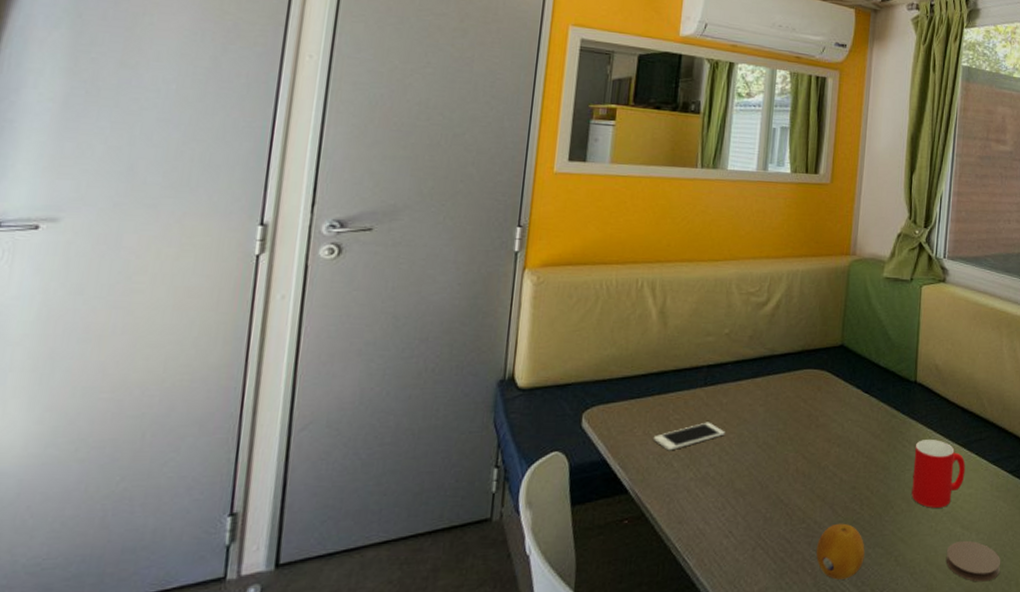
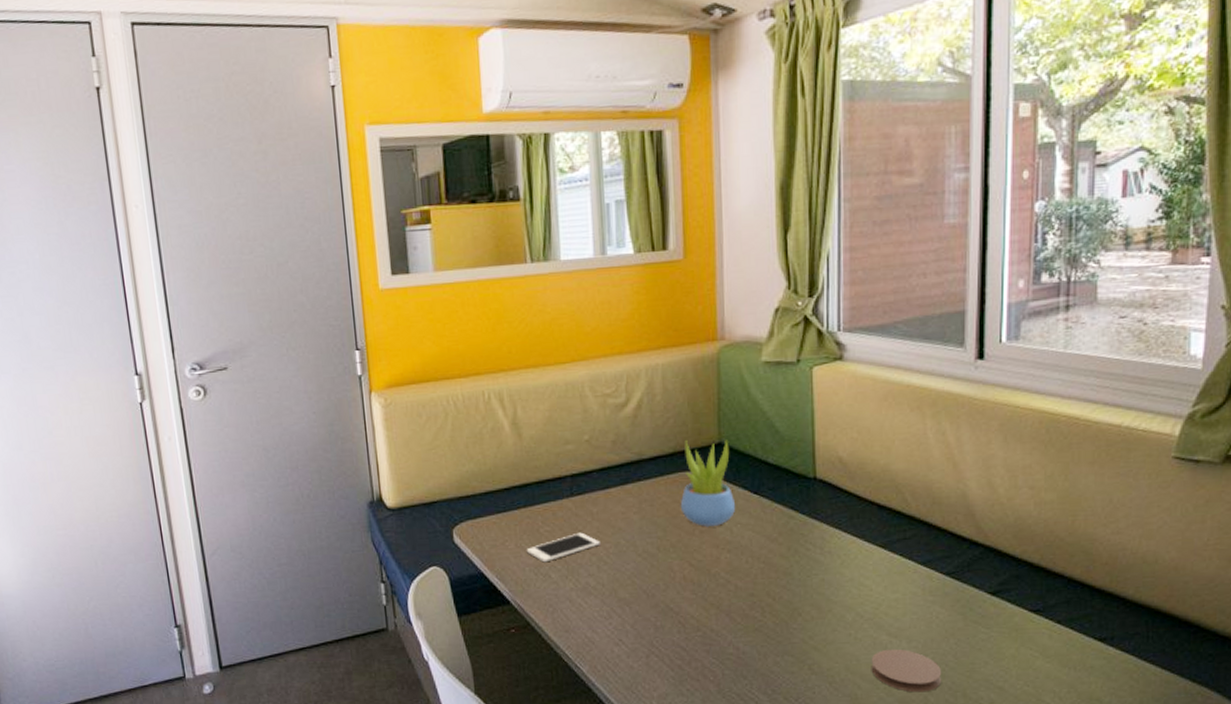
succulent plant: none [801,341,849,422] -> present [680,440,736,528]
fruit: present [815,523,865,580] -> none [715,631,773,687]
cup: present [911,440,966,508] -> none [821,541,888,615]

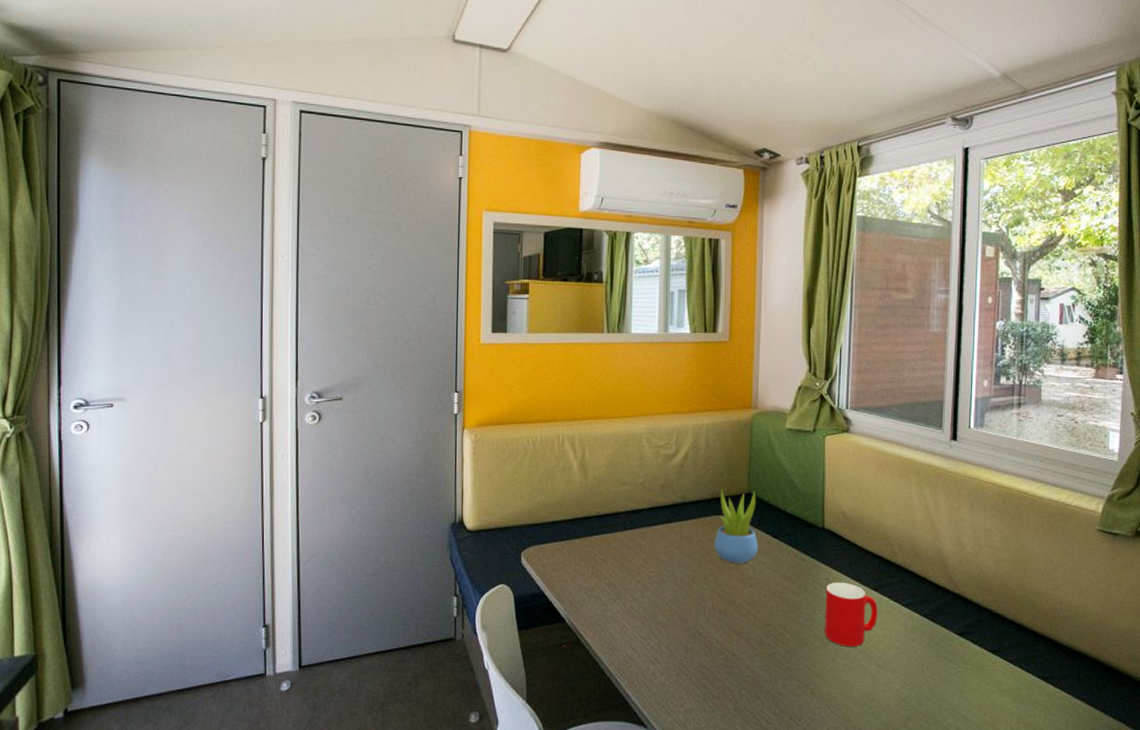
cell phone: present [526,532,600,563] -> none [582,562,645,587]
cup: none [821,541,888,615] -> present [825,582,878,647]
coaster: present [871,648,942,693] -> none [862,678,919,718]

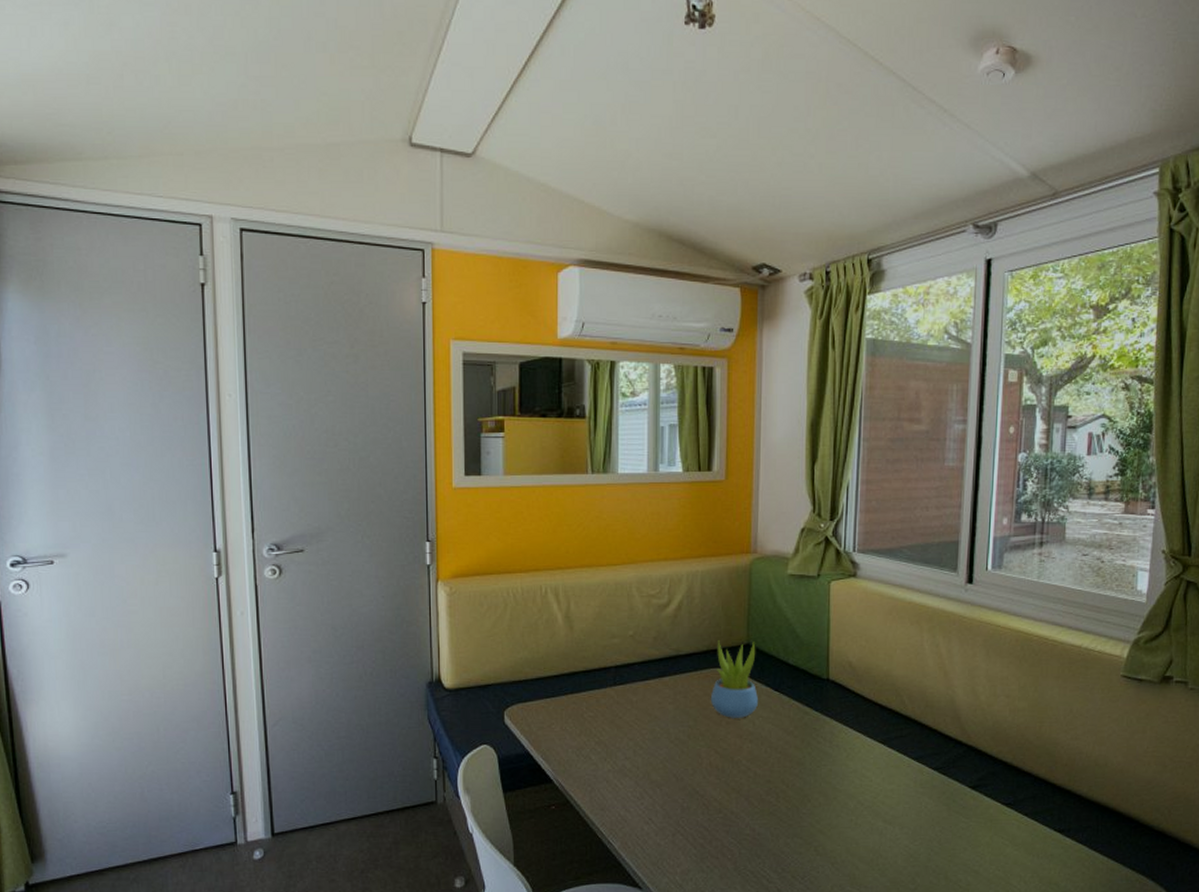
cup: present [825,582,878,647] -> none [829,736,886,802]

